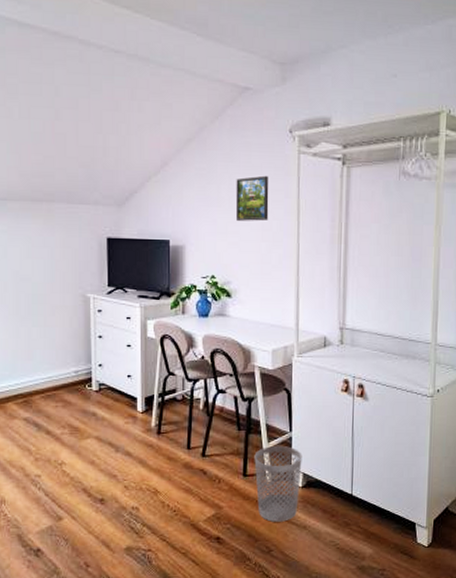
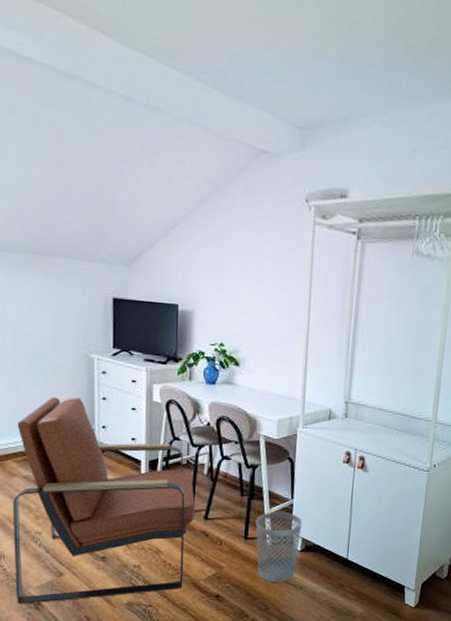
armchair: none [14,337,192,551] -> present [13,397,195,604]
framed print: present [235,175,269,221] -> none [247,244,283,292]

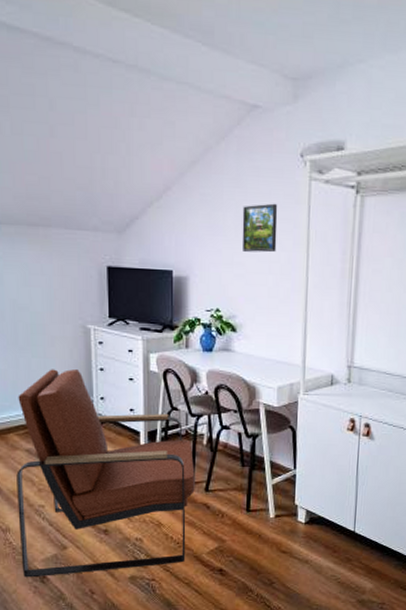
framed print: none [247,244,283,292] -> present [242,203,278,253]
wastebasket: present [255,512,302,582] -> none [257,483,306,556]

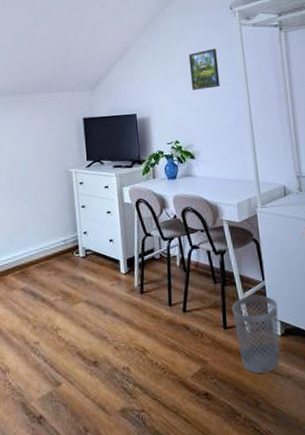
armchair: present [16,369,195,578] -> none [14,209,174,419]
wastebasket: none [257,483,306,556] -> present [232,295,280,374]

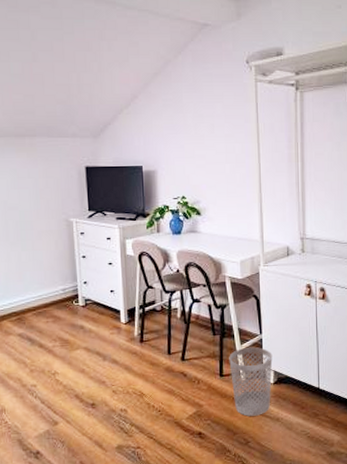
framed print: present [188,48,220,90] -> none [200,103,231,145]

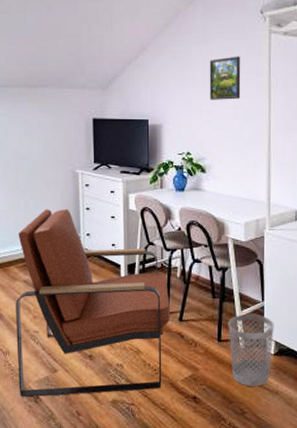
armchair: none [10,259,172,455] -> present [16,209,170,398]
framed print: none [200,103,231,145] -> present [209,56,241,100]

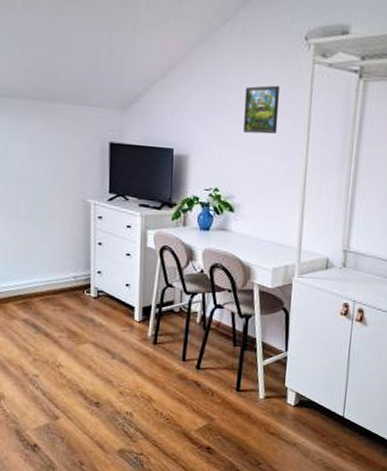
armchair: present [16,209,170,398] -> none [13,241,187,446]
wastebasket: present [228,314,274,386] -> none [248,364,297,438]

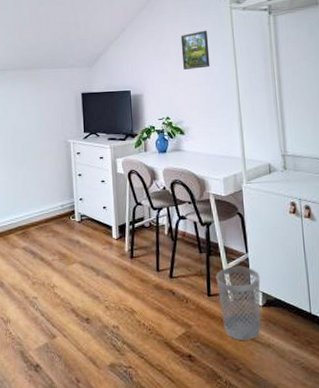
wastebasket: none [248,364,297,438] -> present [216,267,261,340]

